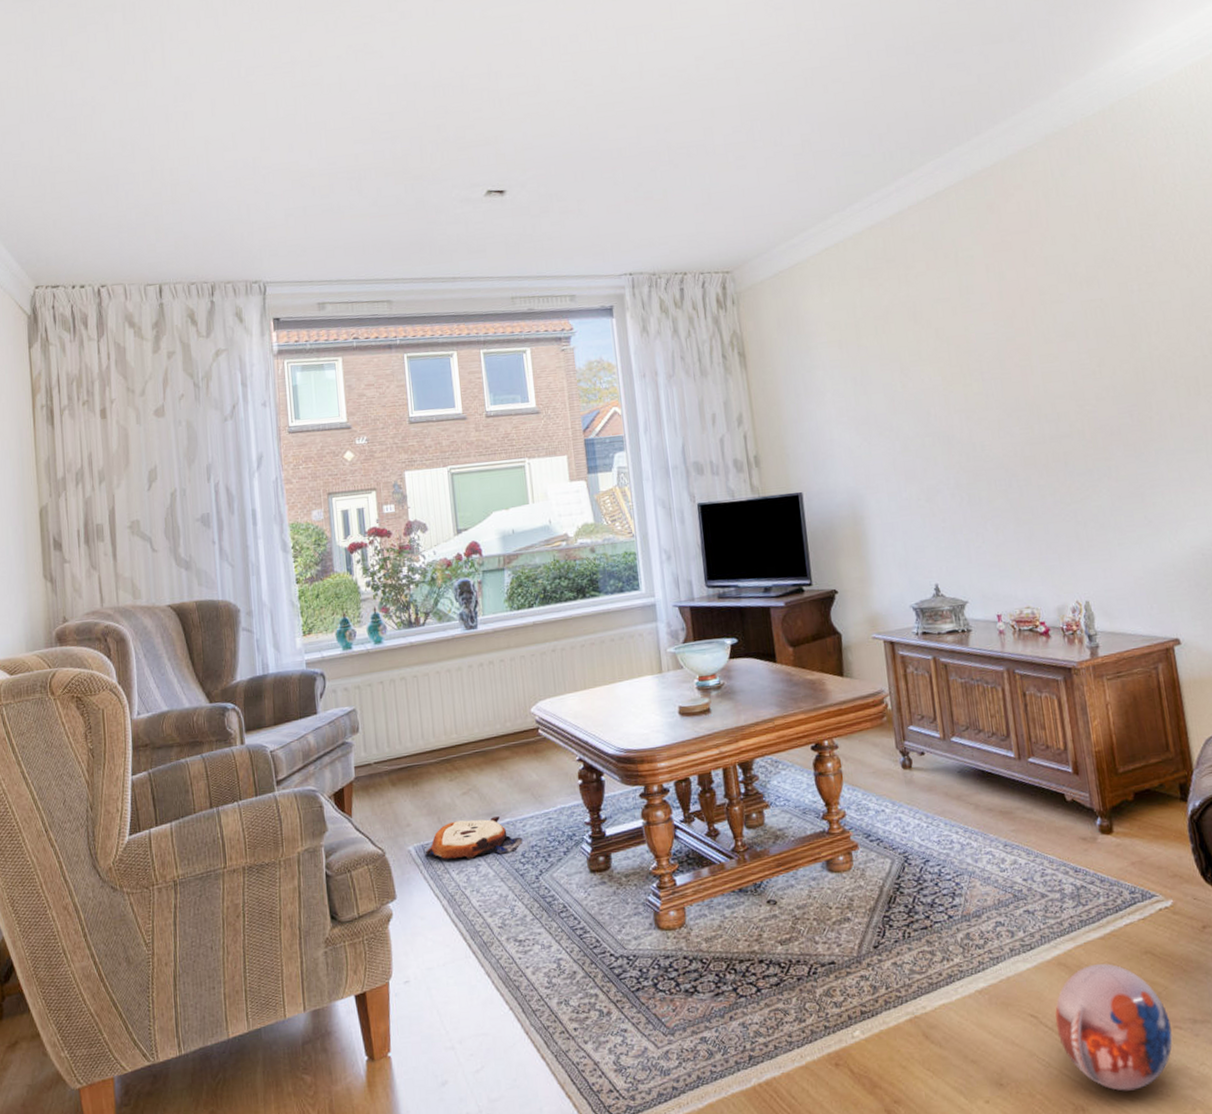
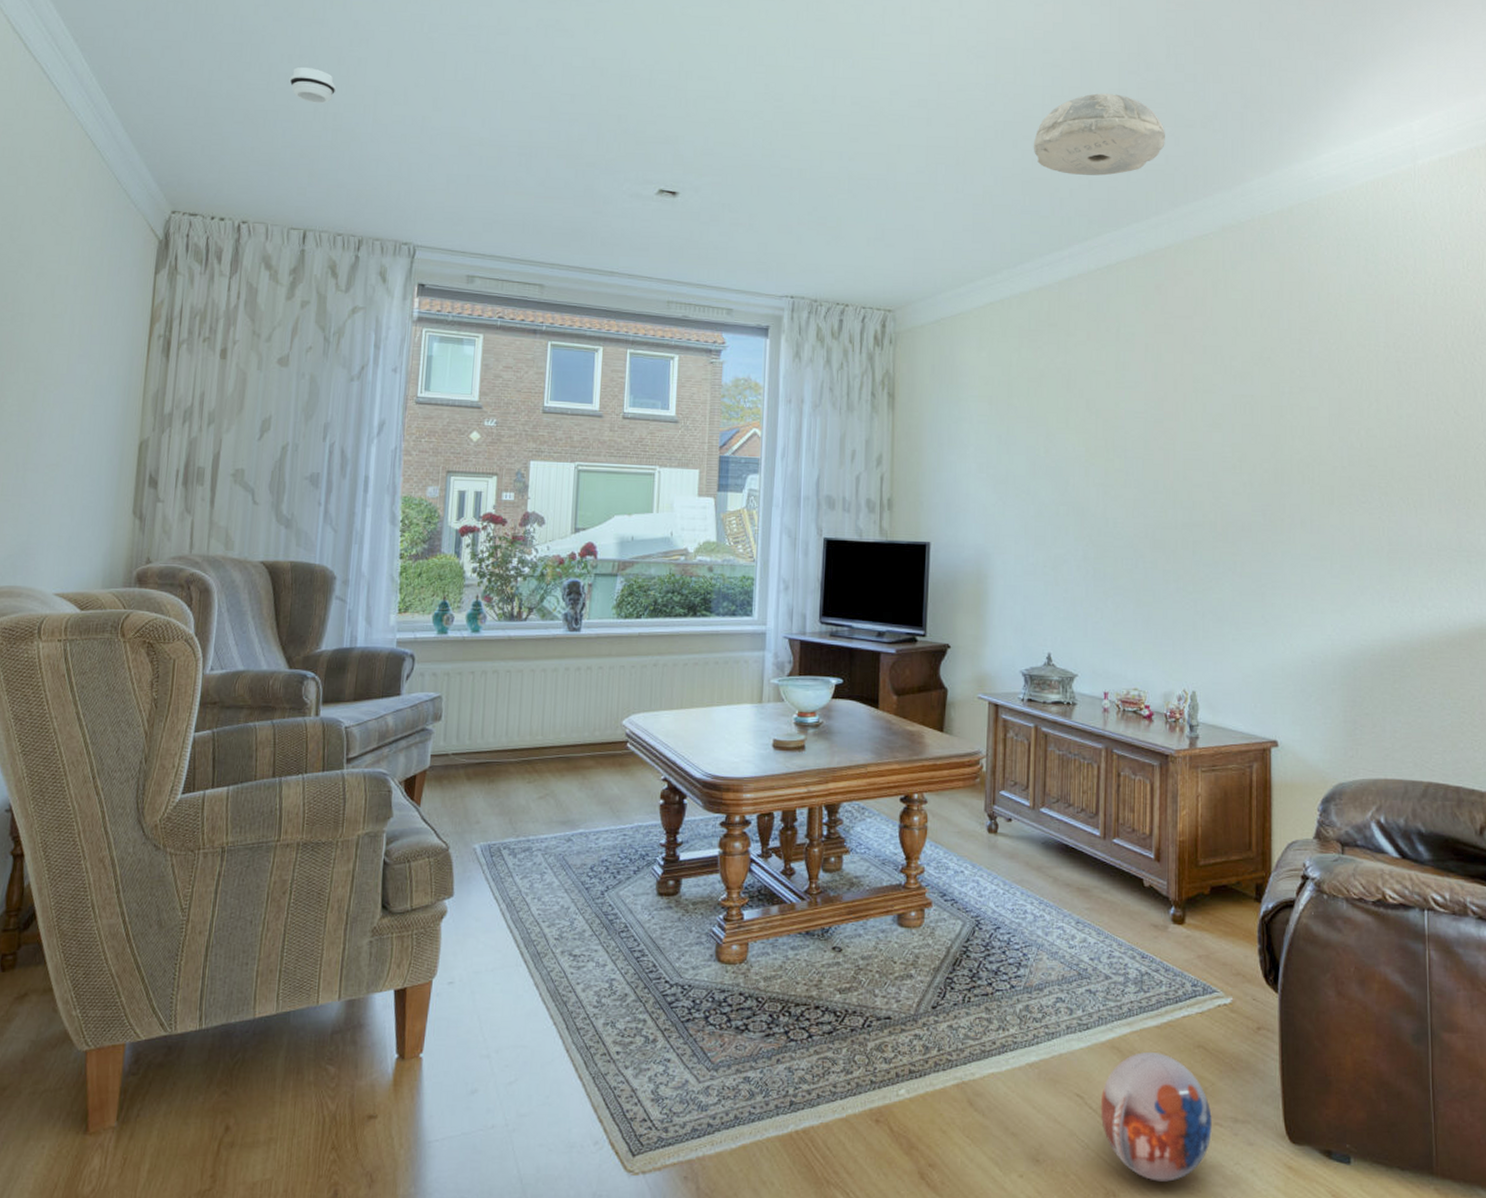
smoke detector: none [124,129,168,163] -> present [289,67,336,104]
plush toy: present [425,816,523,859] -> none [490,825,594,865]
ceiling light: none [843,22,975,110] -> present [1033,93,1165,176]

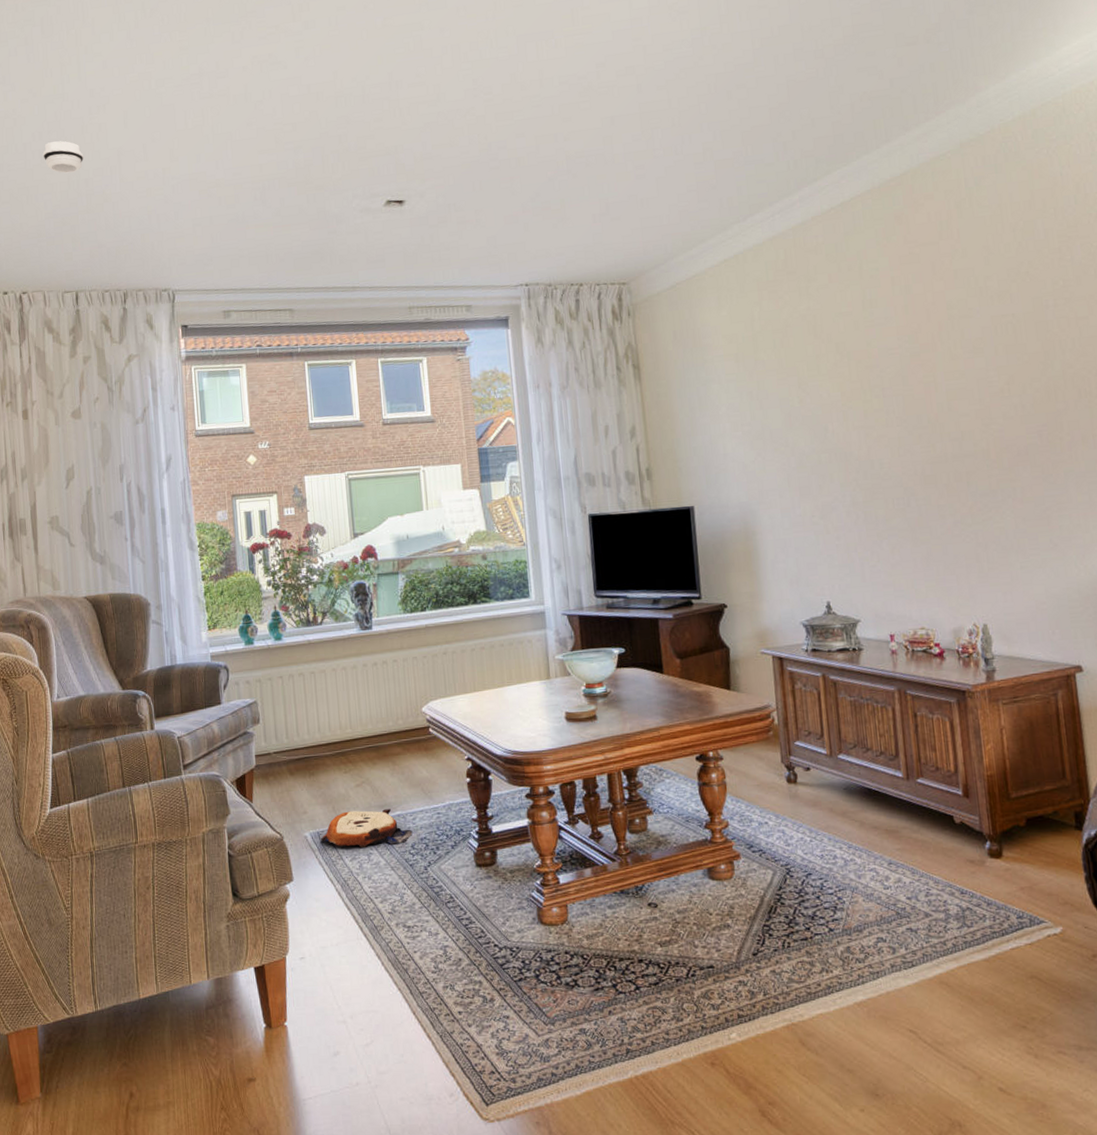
plush toy: none [490,825,594,865] -> present [320,809,413,847]
ceiling light: present [1033,93,1165,176] -> none [748,24,888,117]
ball: present [1100,1052,1212,1182] -> none [935,985,1056,1111]

